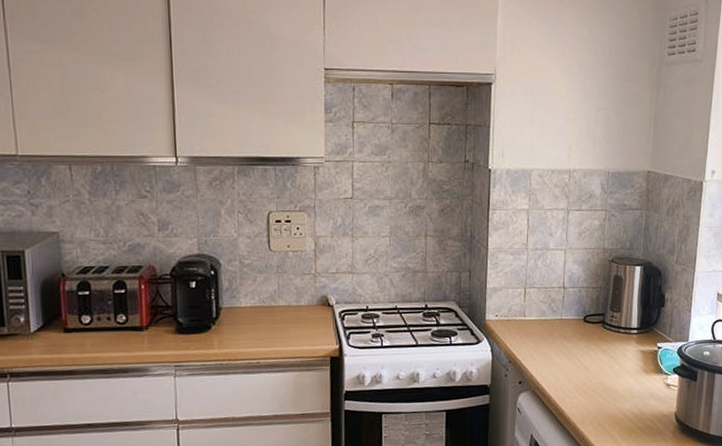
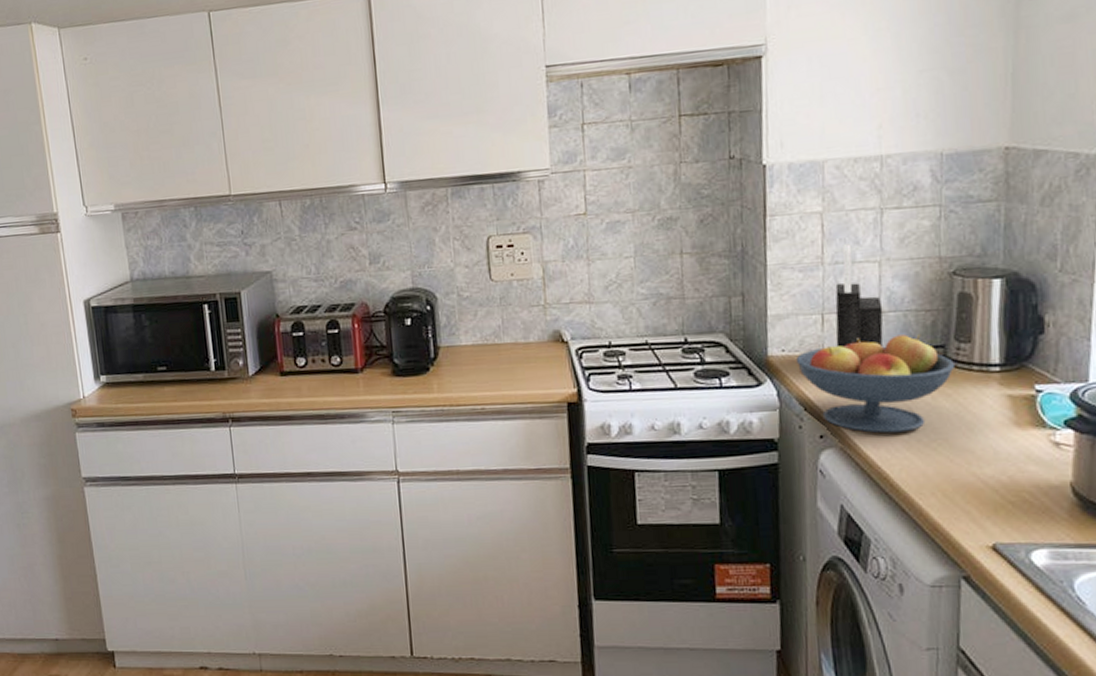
fruit bowl: none [505,305,610,380] -> present [795,333,956,434]
knife block: none [533,235,566,314] -> present [835,244,884,348]

